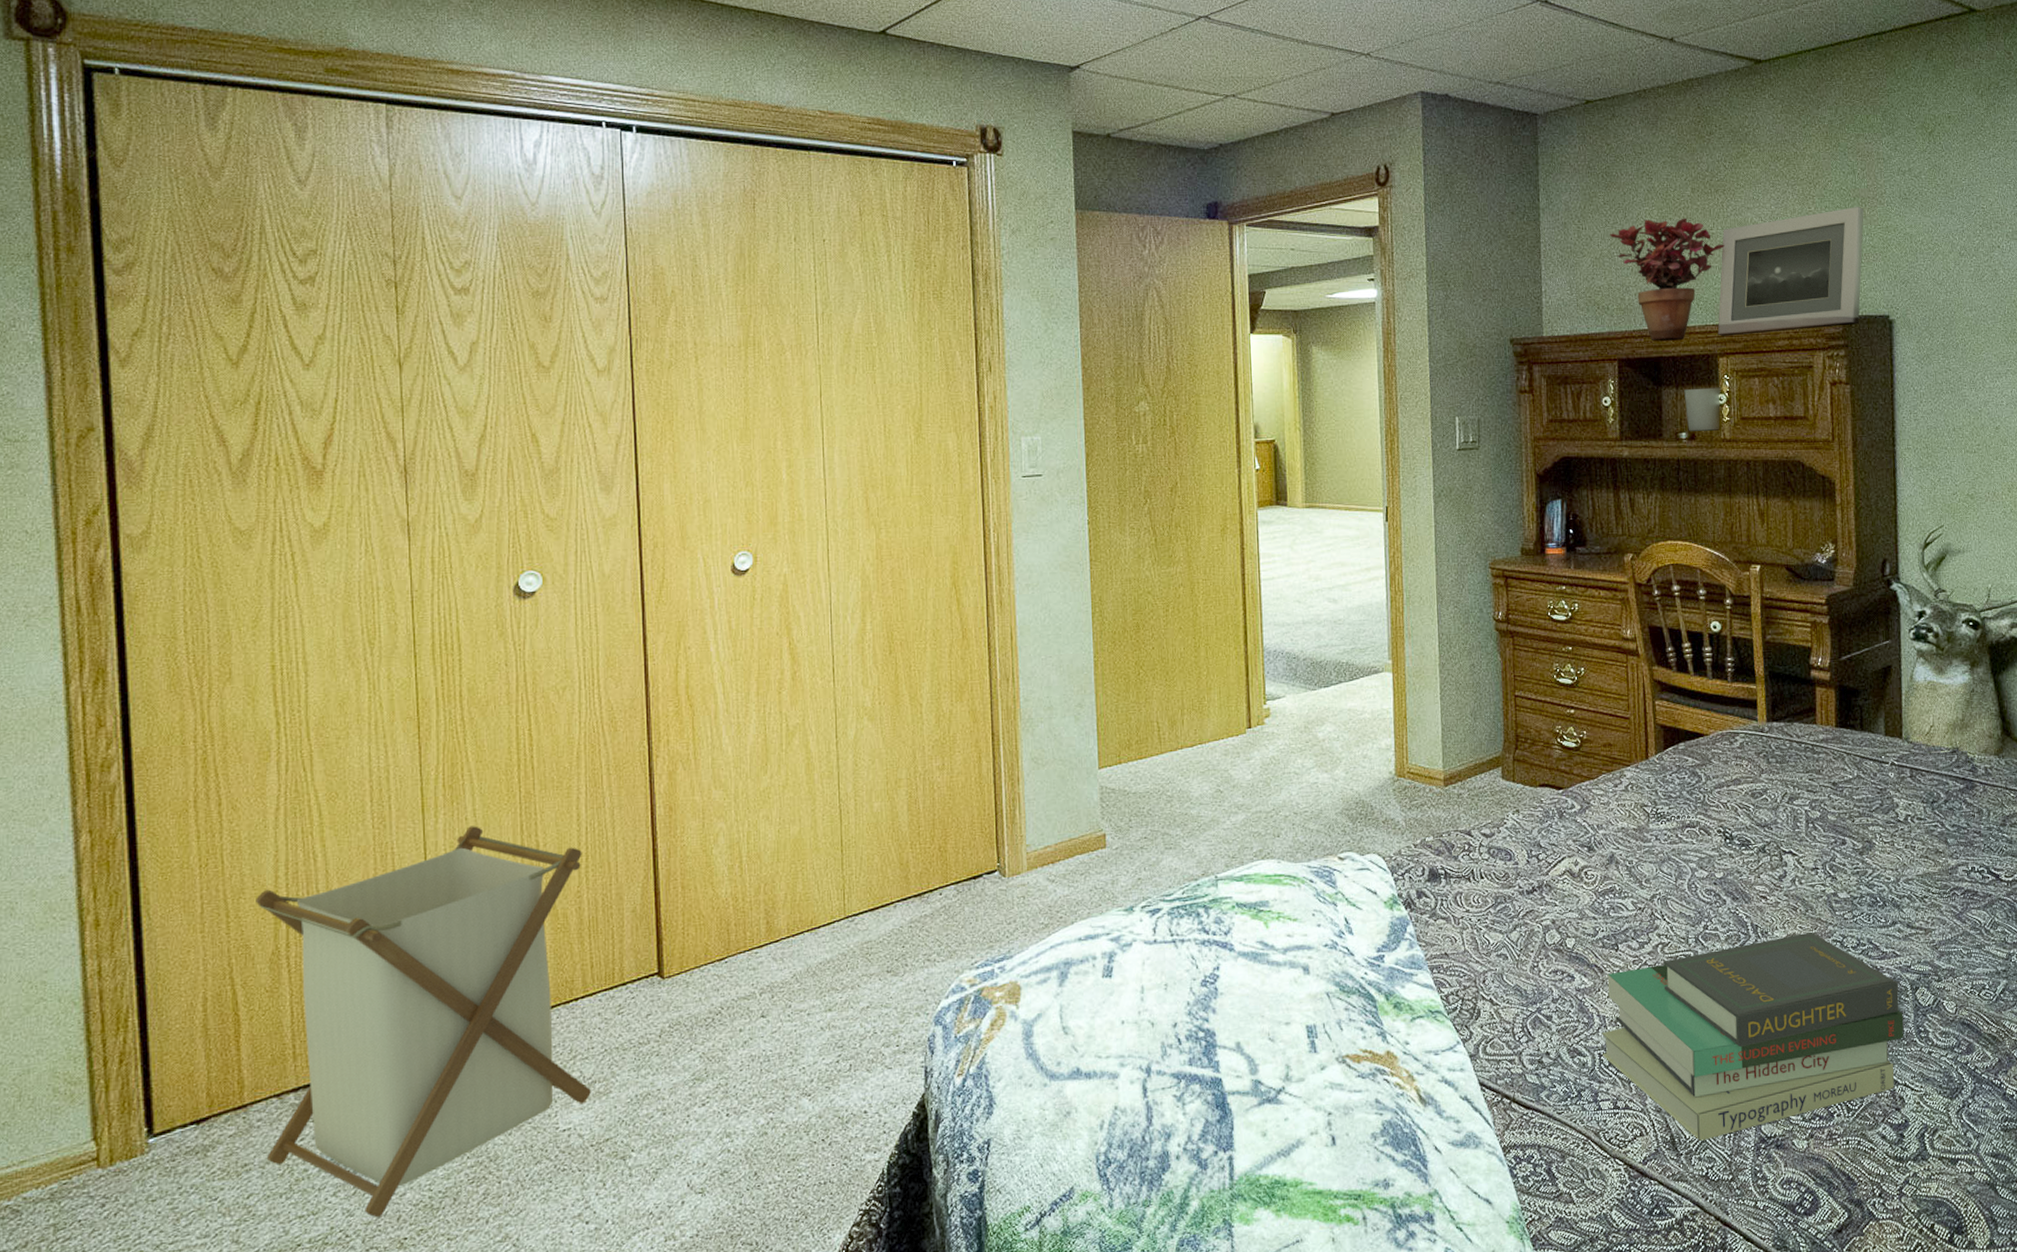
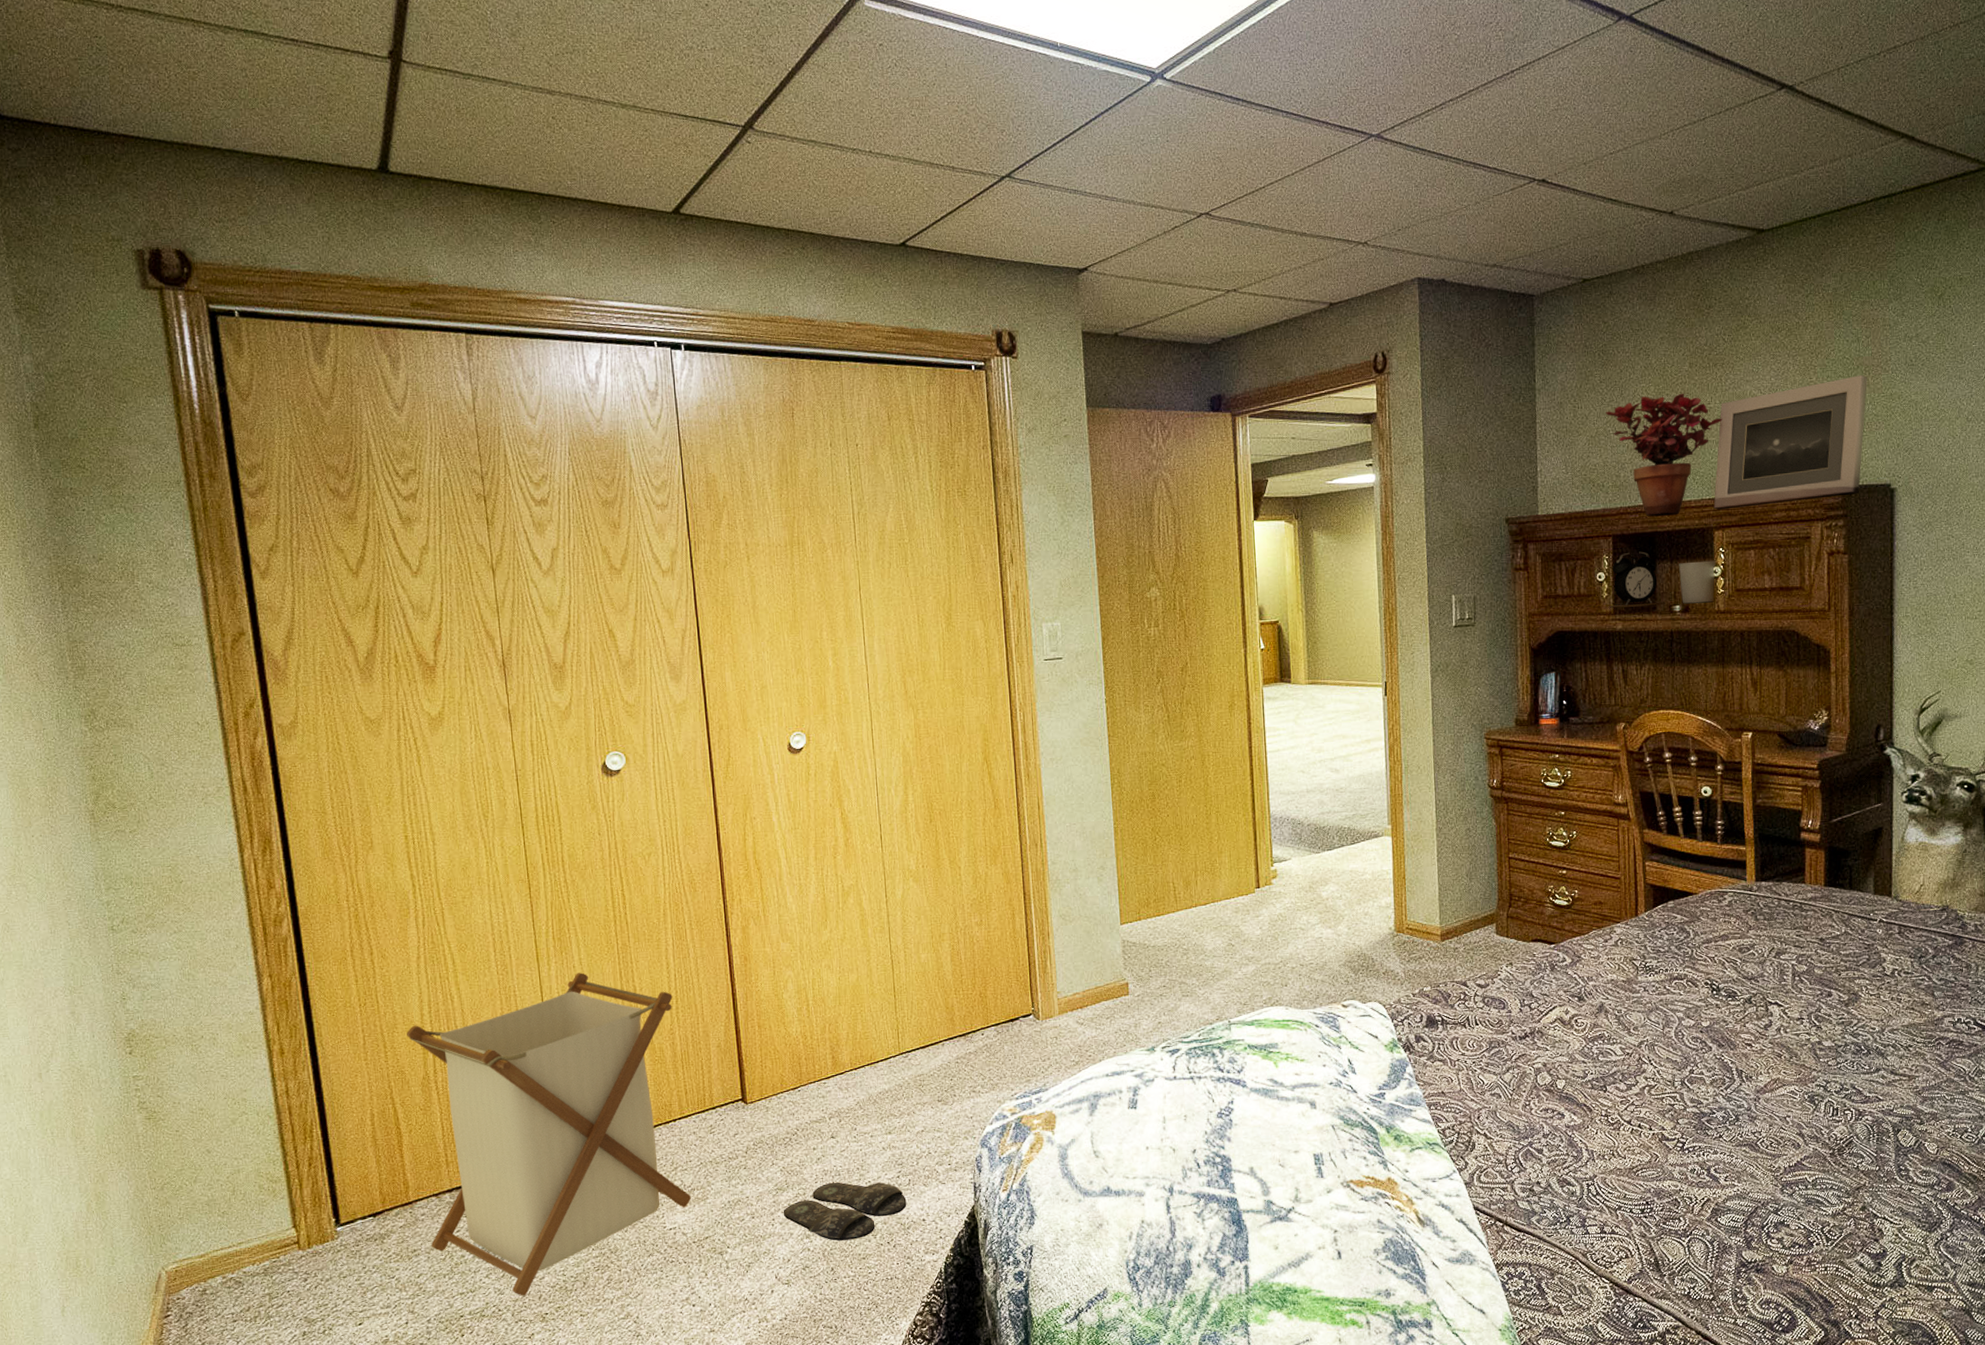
slippers: none [701,1068,847,1141] -> present [784,1182,907,1242]
books: present [1602,931,1904,1141] -> none [1590,1076,1885,1264]
alarm clock: none [1616,376,1672,434] -> present [1610,551,1665,608]

